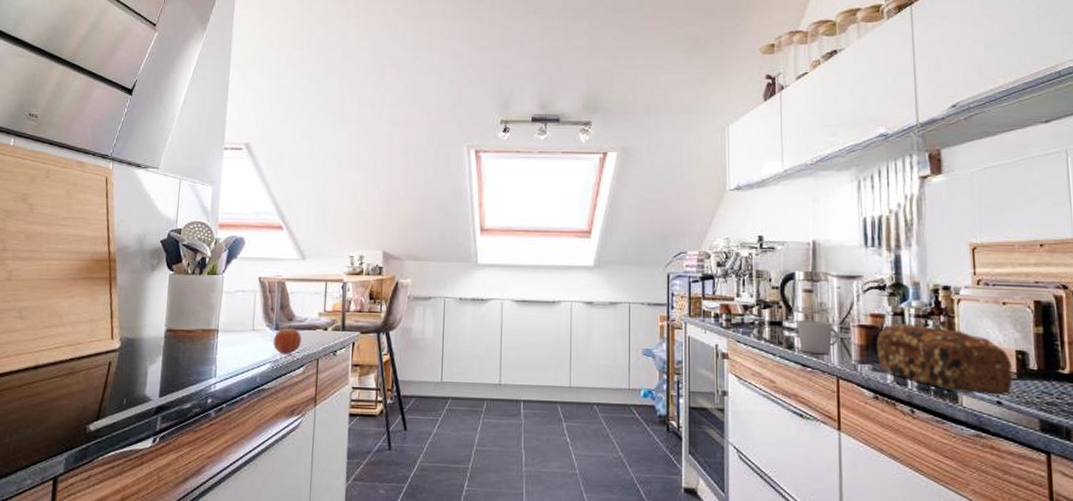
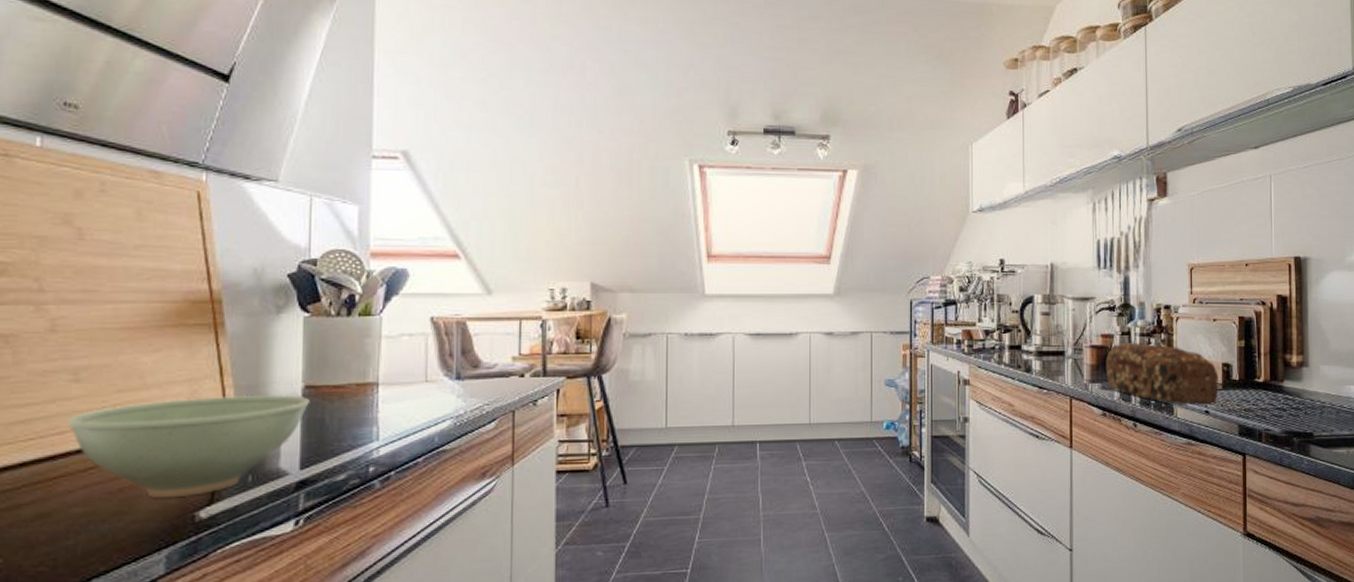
bowl: none [12,334,170,413] -> present [67,395,310,499]
fruit: present [273,324,302,355] -> none [453,372,491,409]
cup: present [797,320,839,355] -> none [1035,343,1073,376]

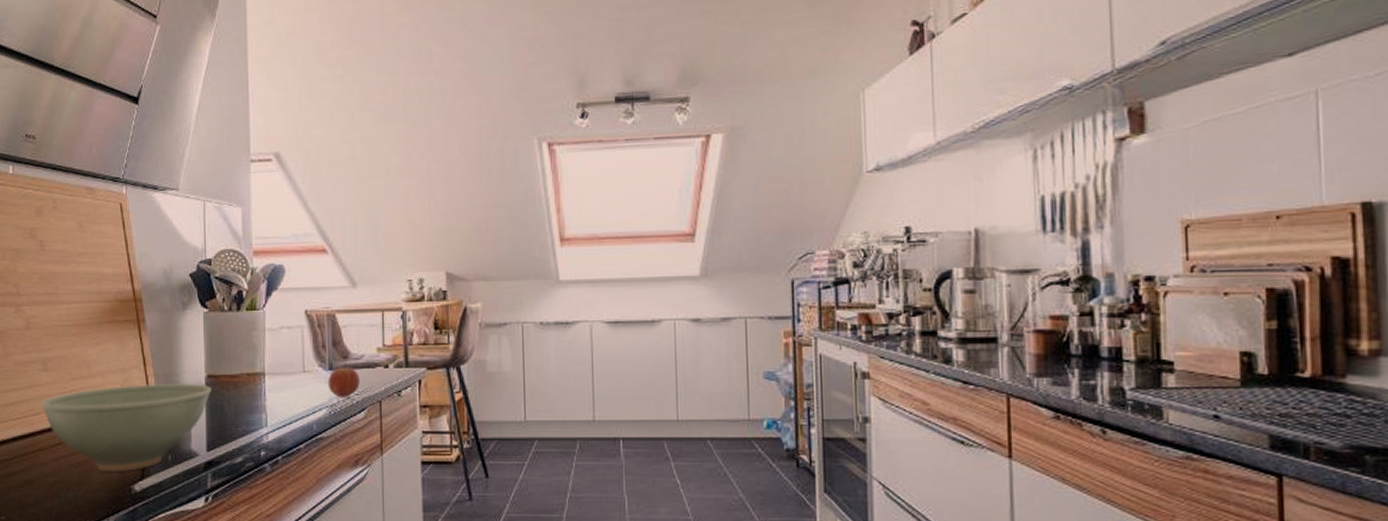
fruit: none [453,372,491,409] -> present [327,363,360,399]
bread loaf: present [1105,342,1219,404] -> none [1057,325,1235,406]

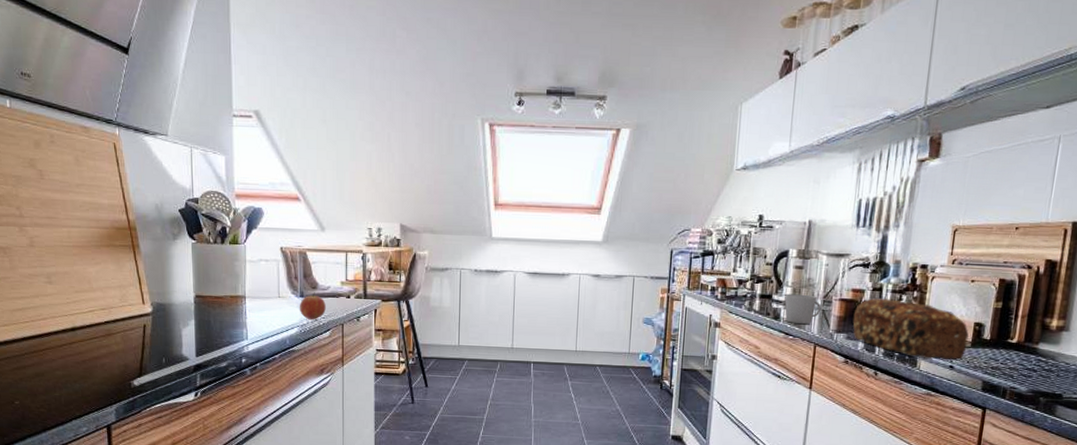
bowl: present [41,383,211,472] -> none [47,299,199,370]
cup: none [955,327,1010,369] -> present [784,293,822,325]
bread loaf: none [1057,325,1235,406] -> present [853,297,969,360]

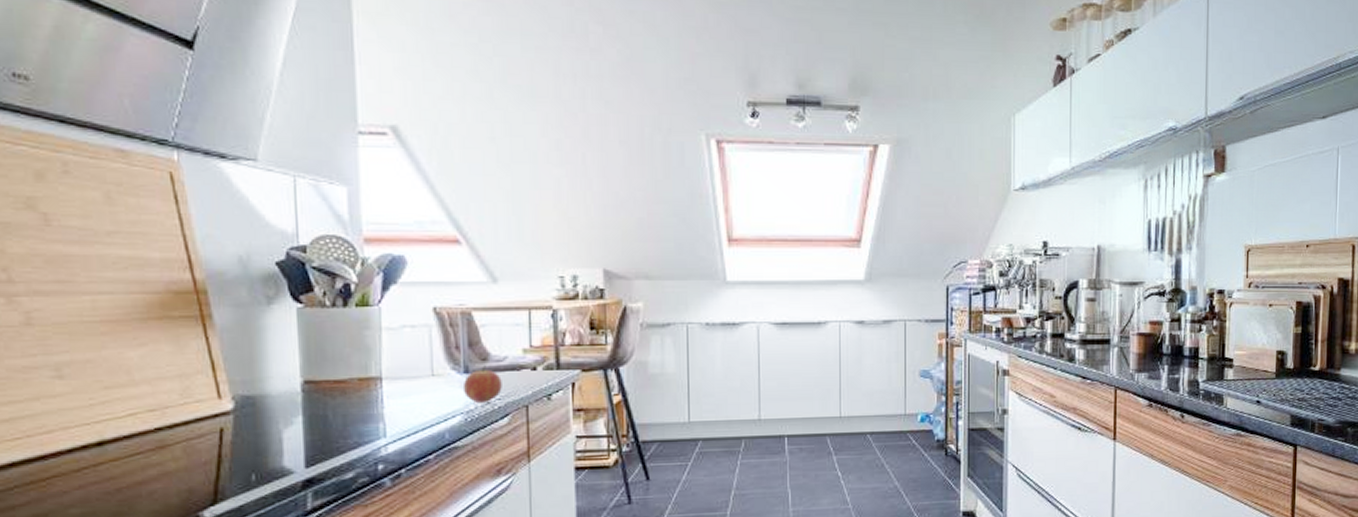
cup: present [784,293,822,325] -> none [1078,330,1119,366]
bread loaf: present [853,297,969,360] -> none [1153,329,1272,394]

